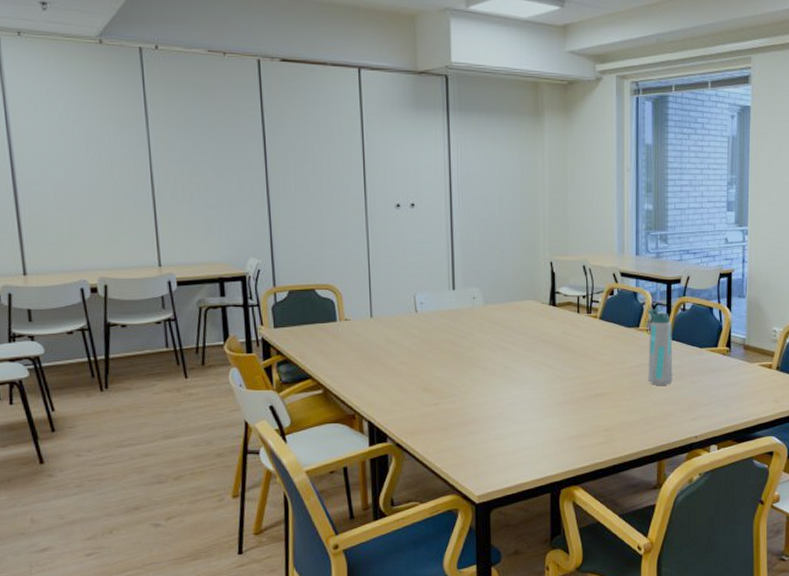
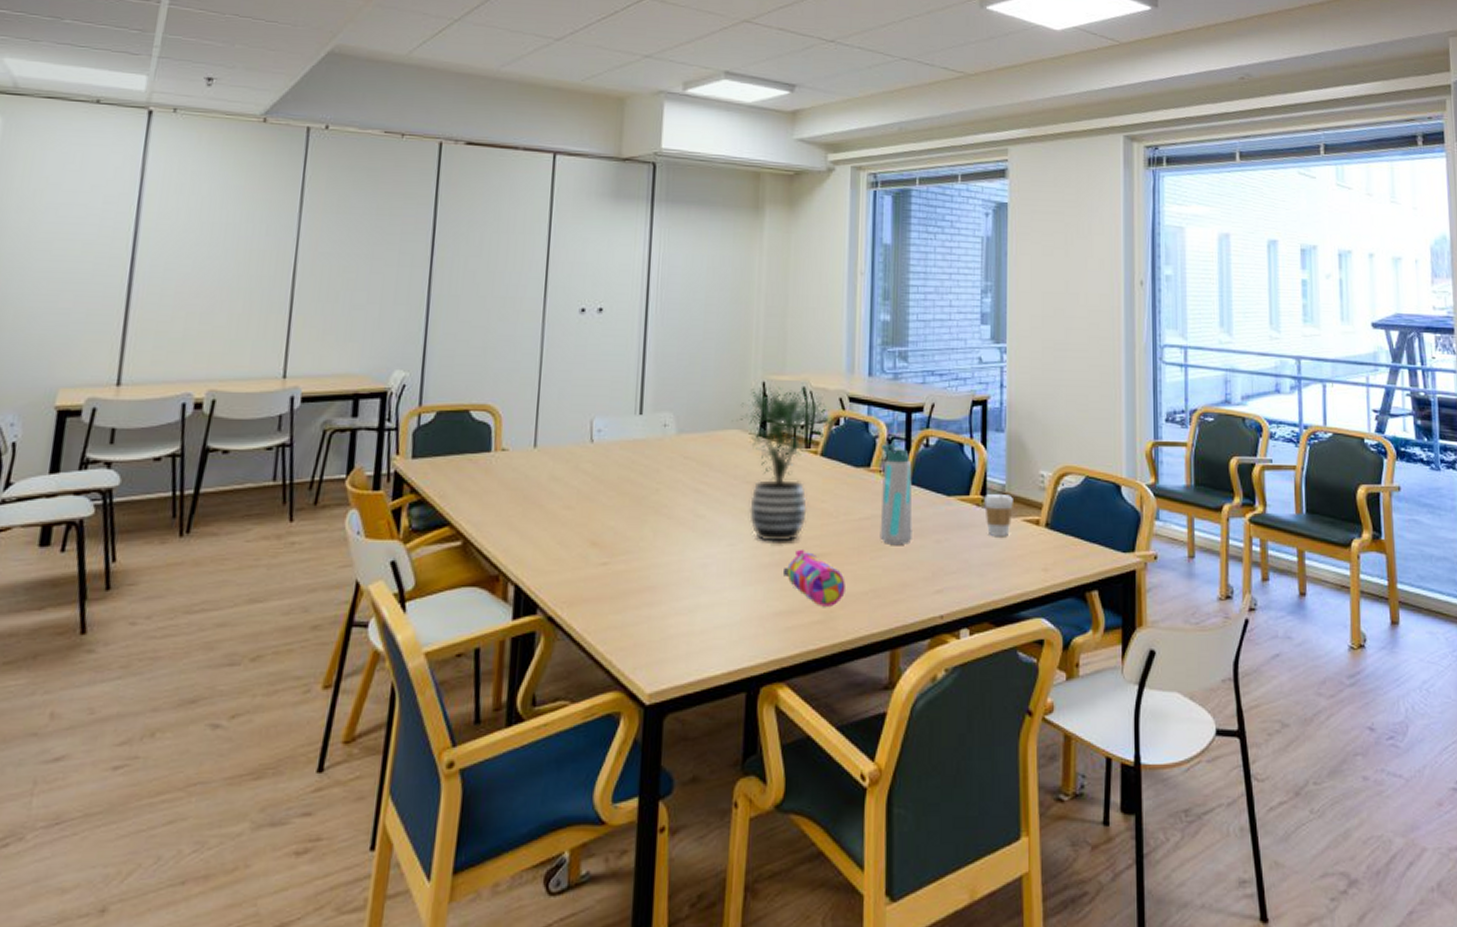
potted plant: none [527,265,612,385] -> present [732,386,838,542]
pencil case: none [575,390,622,432] -> present [784,549,845,606]
coffee cup: none [729,346,752,377] -> present [984,494,1013,536]

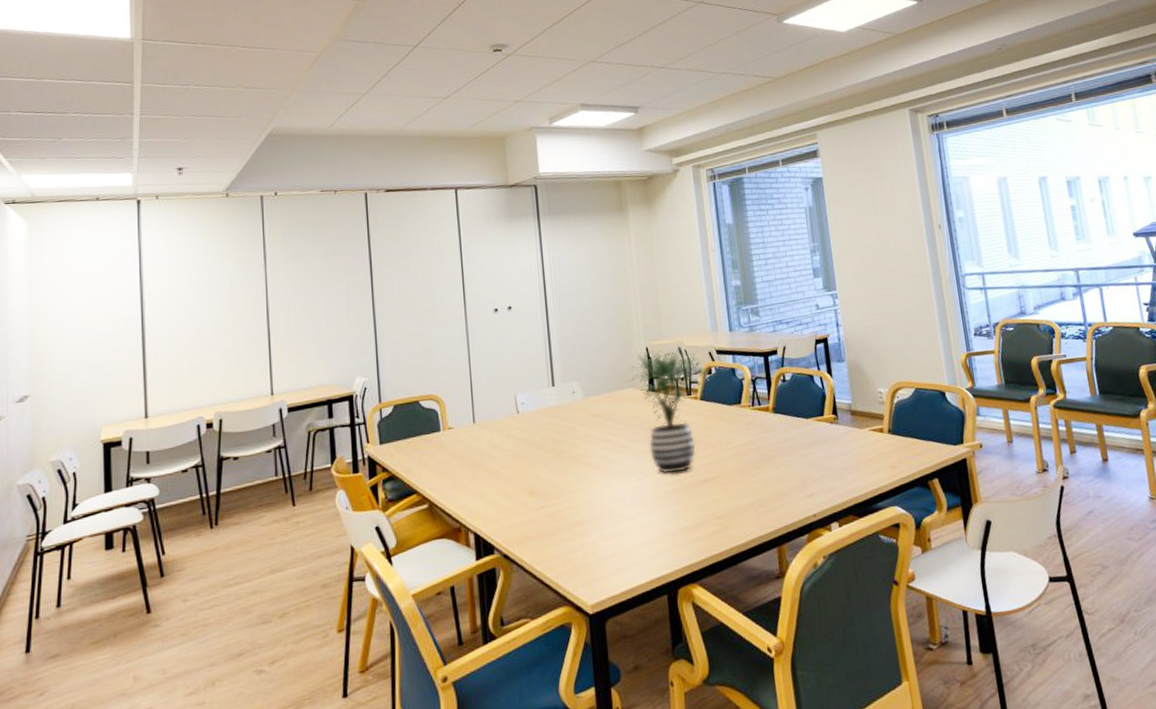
pencil case: present [784,549,845,606] -> none [683,475,735,520]
water bottle: present [880,444,913,545] -> none [748,383,783,463]
coffee cup: present [984,494,1013,536] -> none [836,411,861,446]

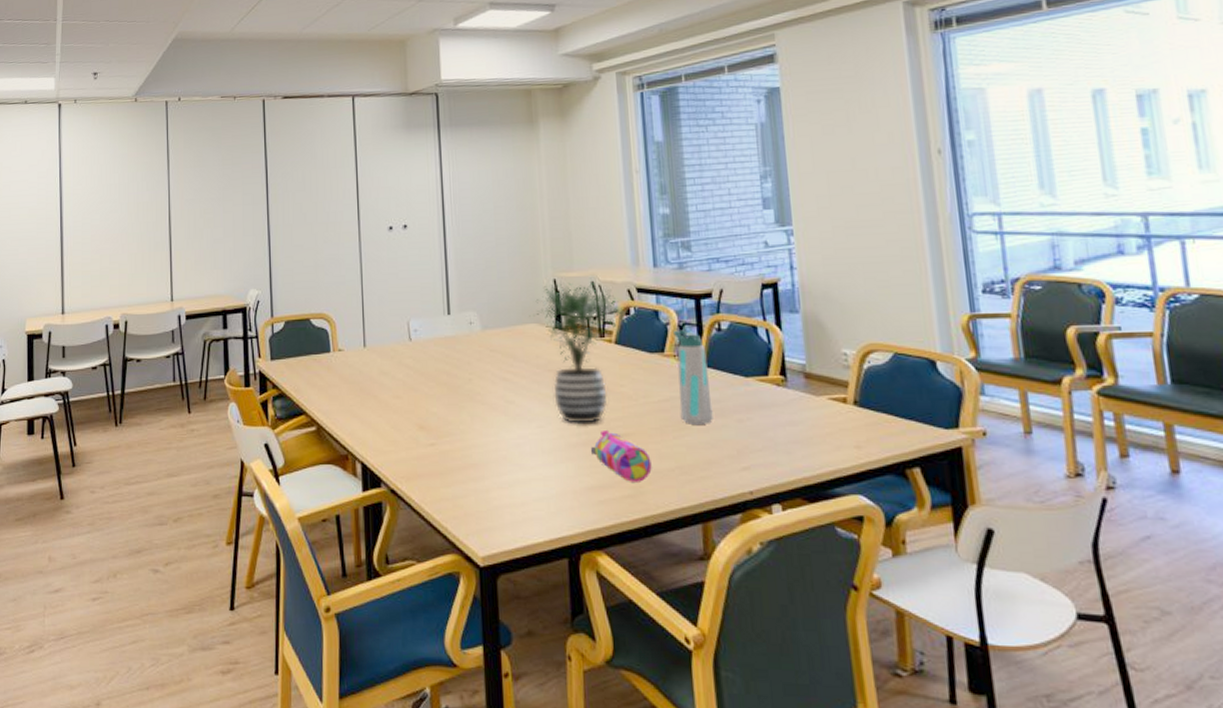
pencil case: none [683,475,735,520] -> present [591,429,652,482]
water bottle: none [748,383,783,463] -> present [674,330,713,424]

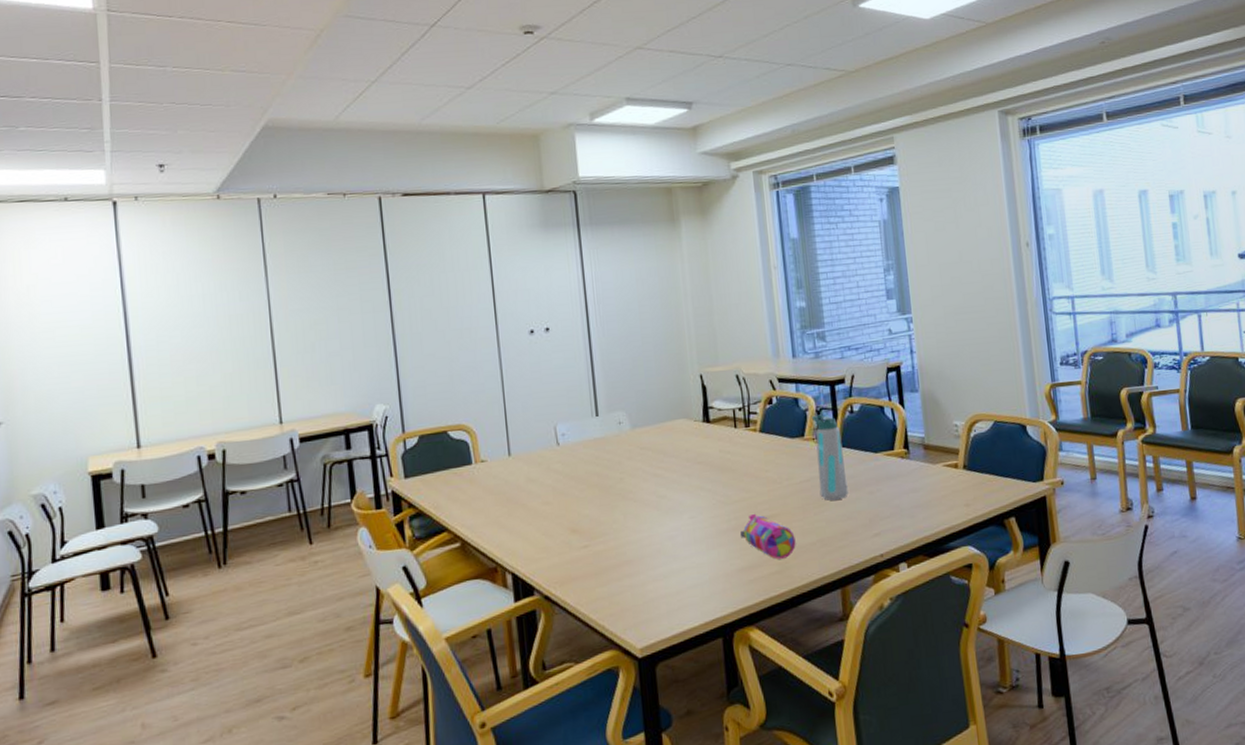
potted plant: present [529,282,628,424] -> none [677,376,771,511]

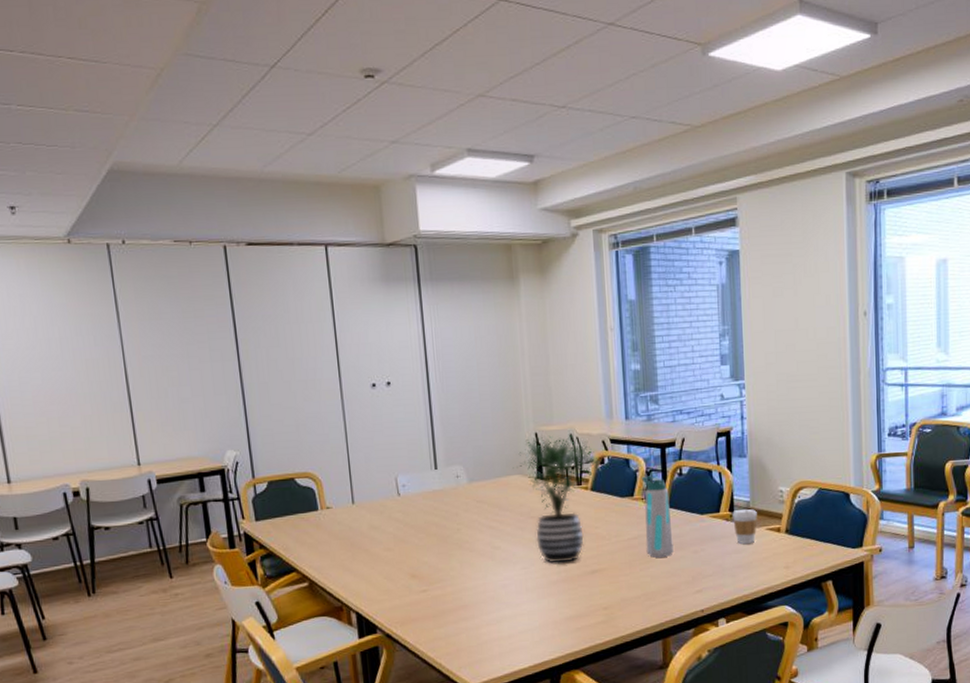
potted plant: none [677,376,771,511] -> present [513,435,603,564]
pencil case: present [740,513,796,560] -> none [570,566,622,610]
coffee cup: none [907,445,934,482] -> present [732,509,757,544]

